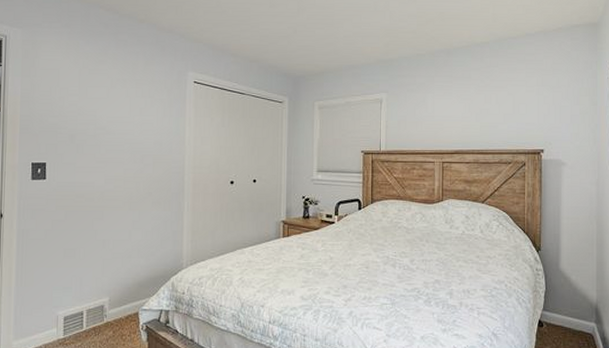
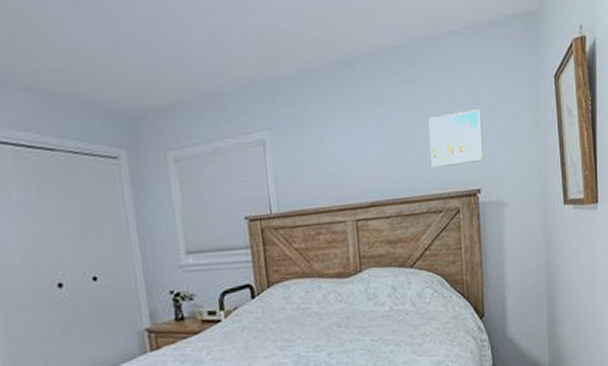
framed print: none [505,90,548,130] -> present [428,109,484,167]

